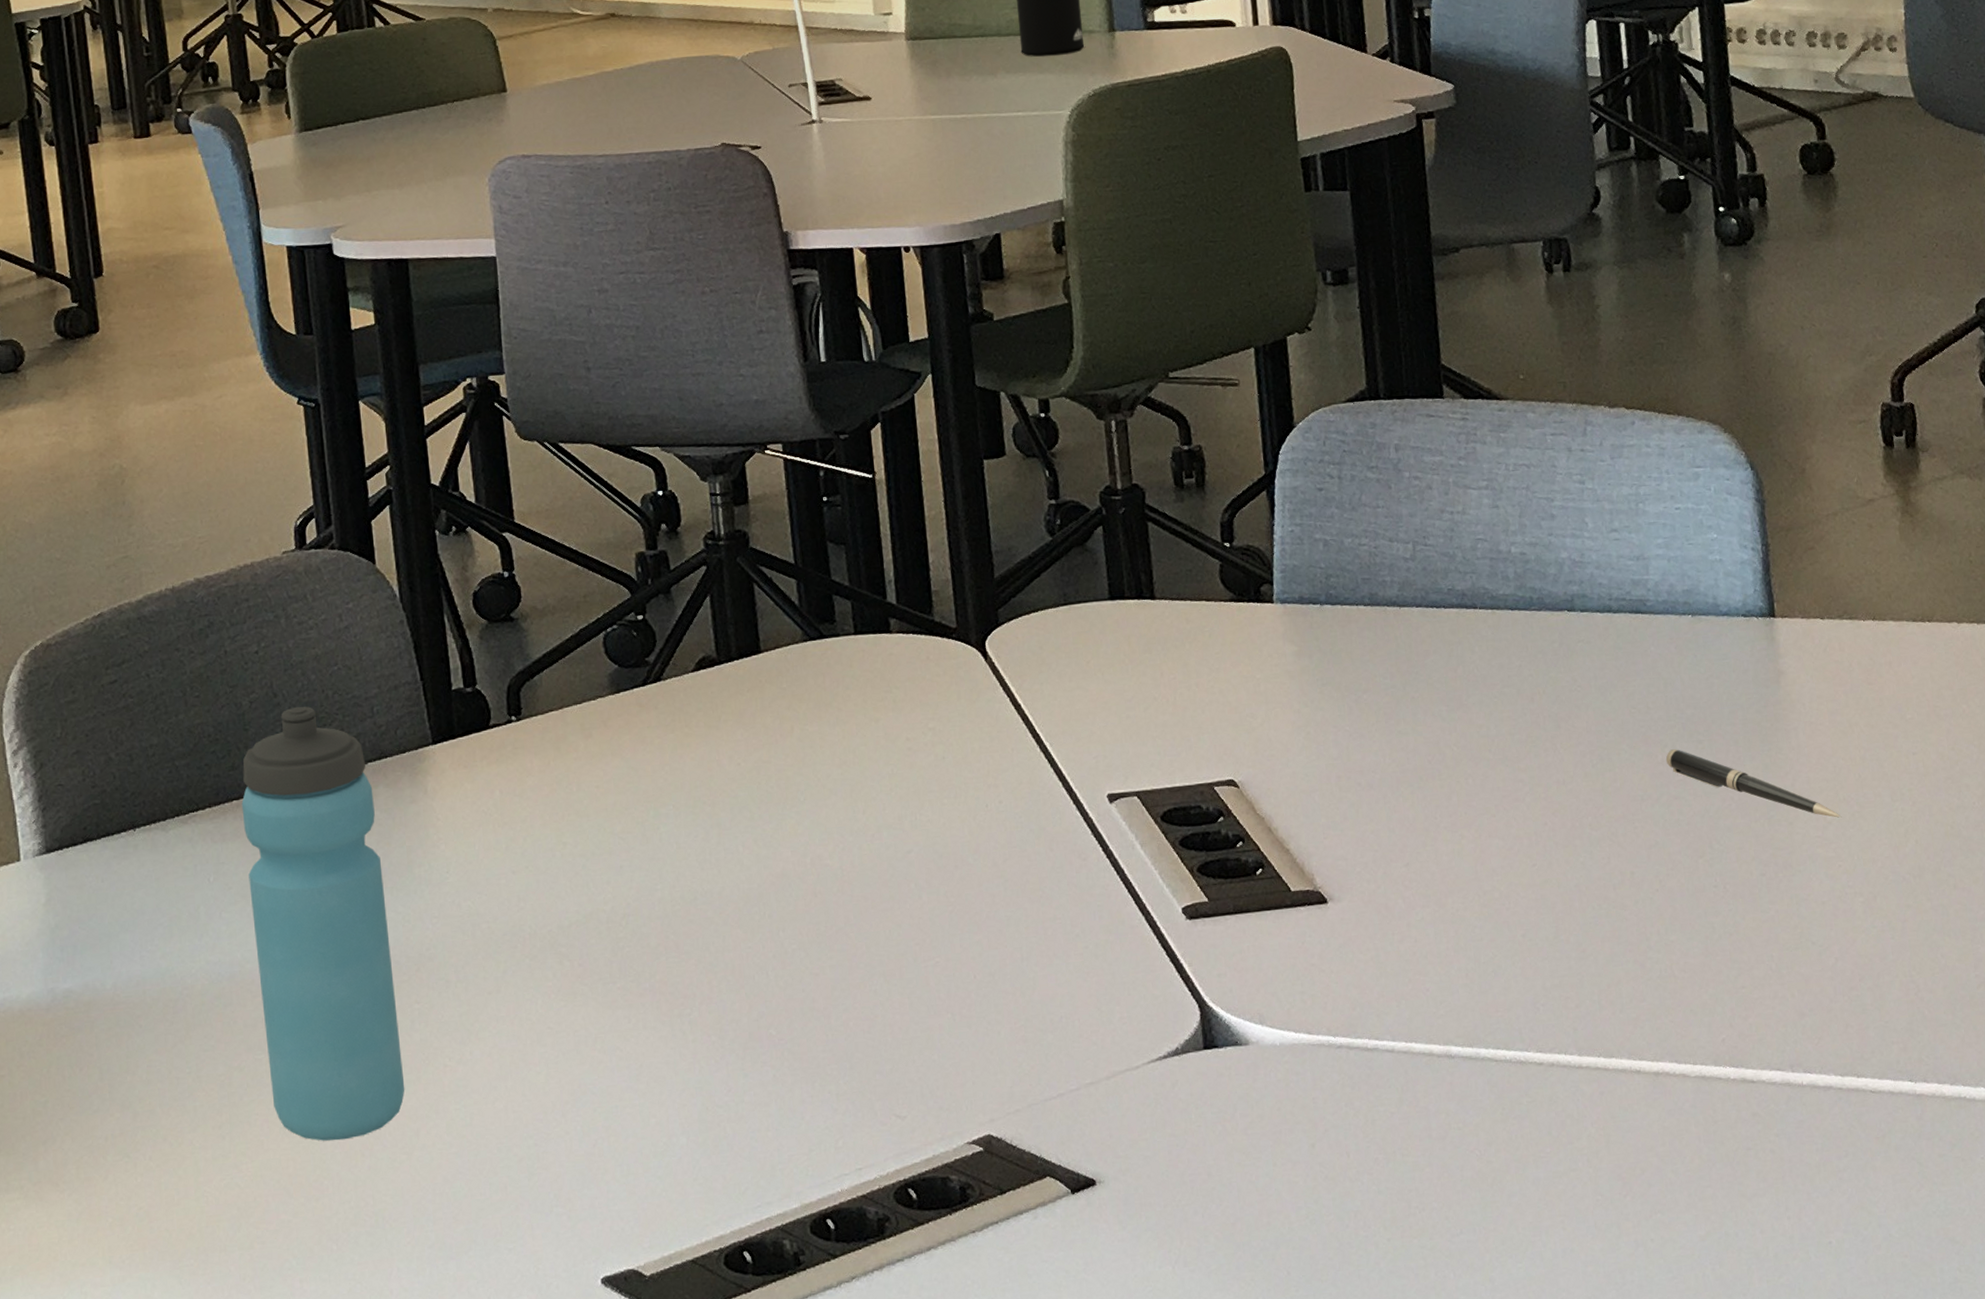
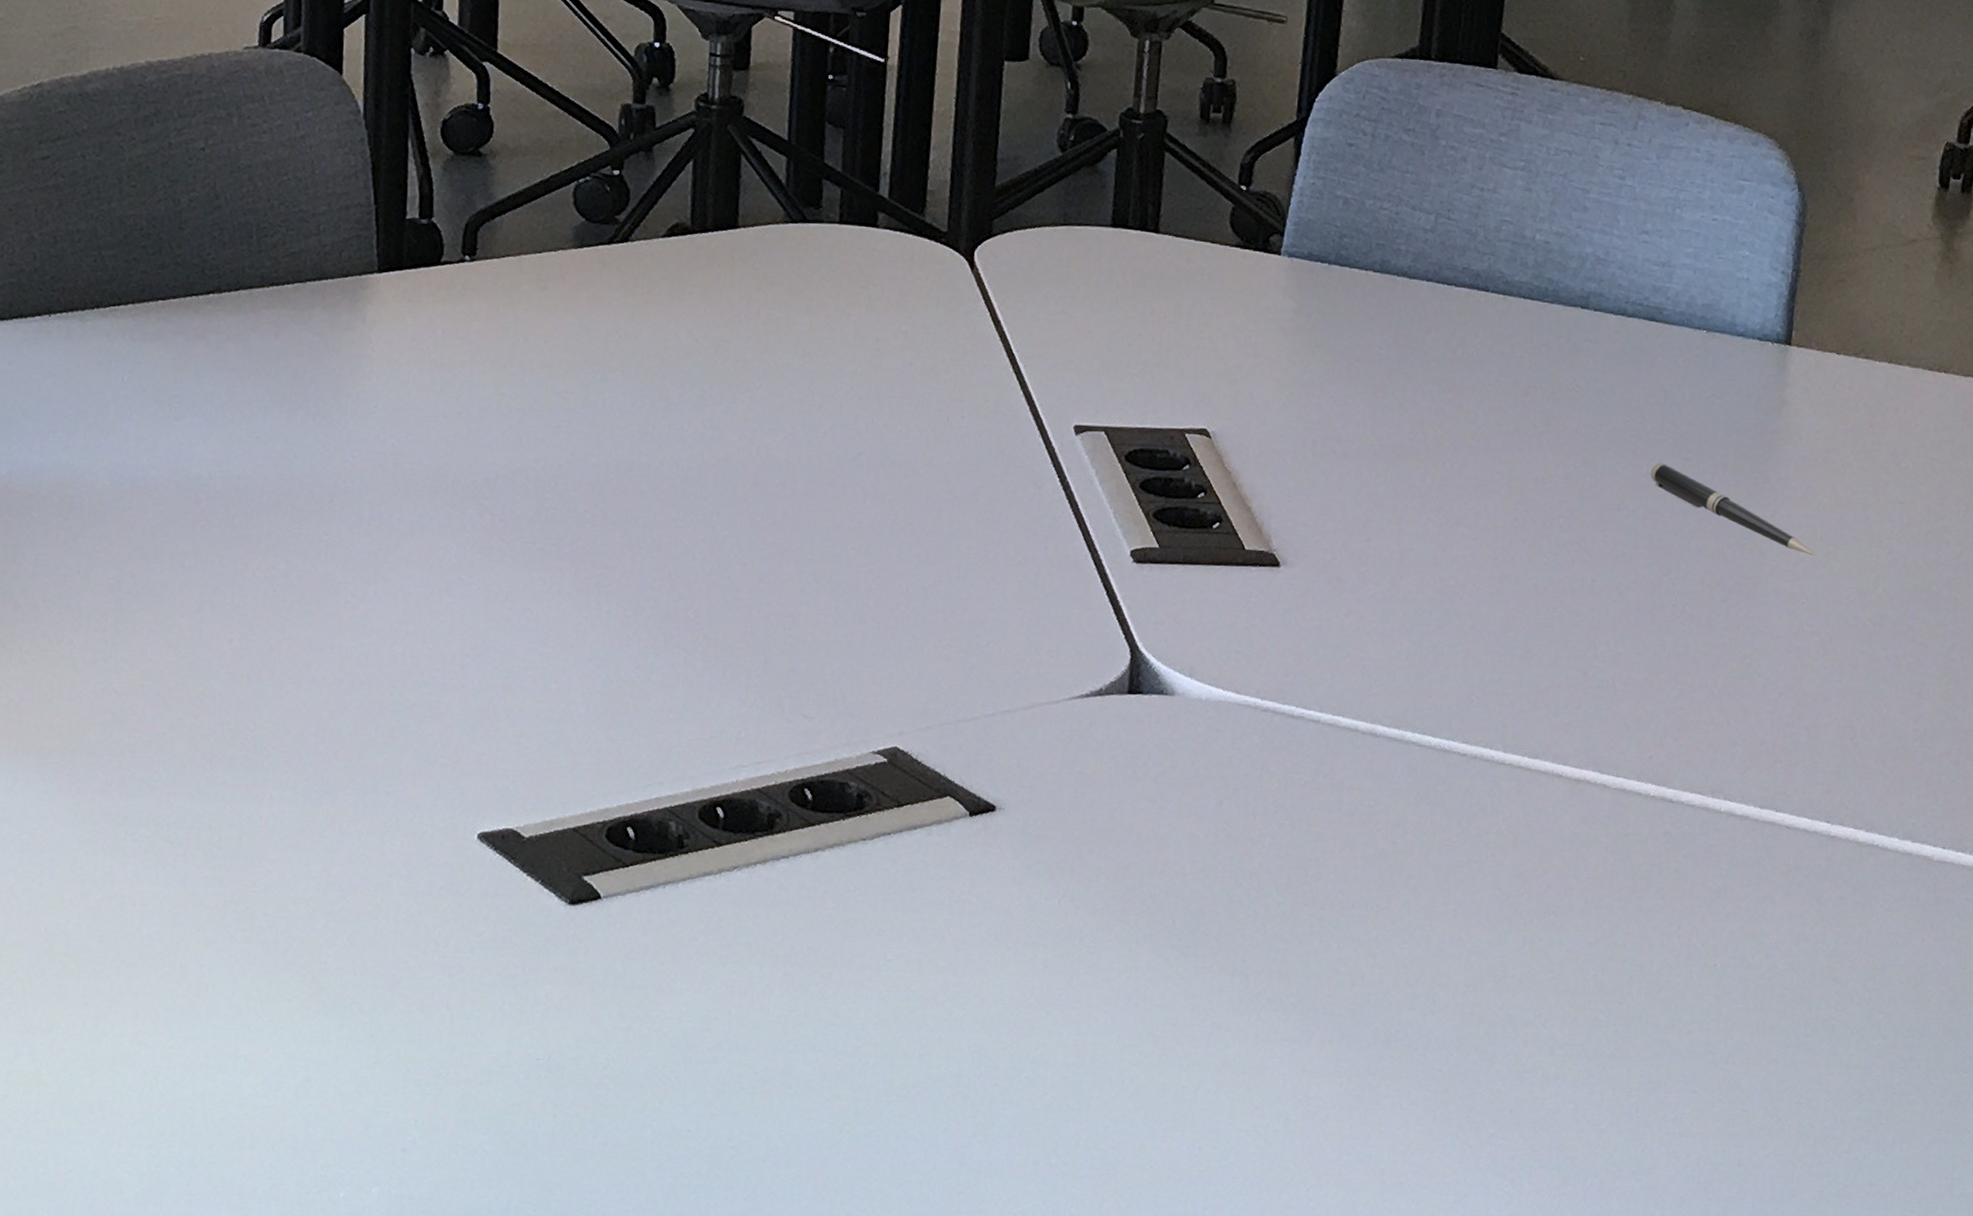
water bottle: present [241,706,405,1141] -> none [162,212,309,661]

